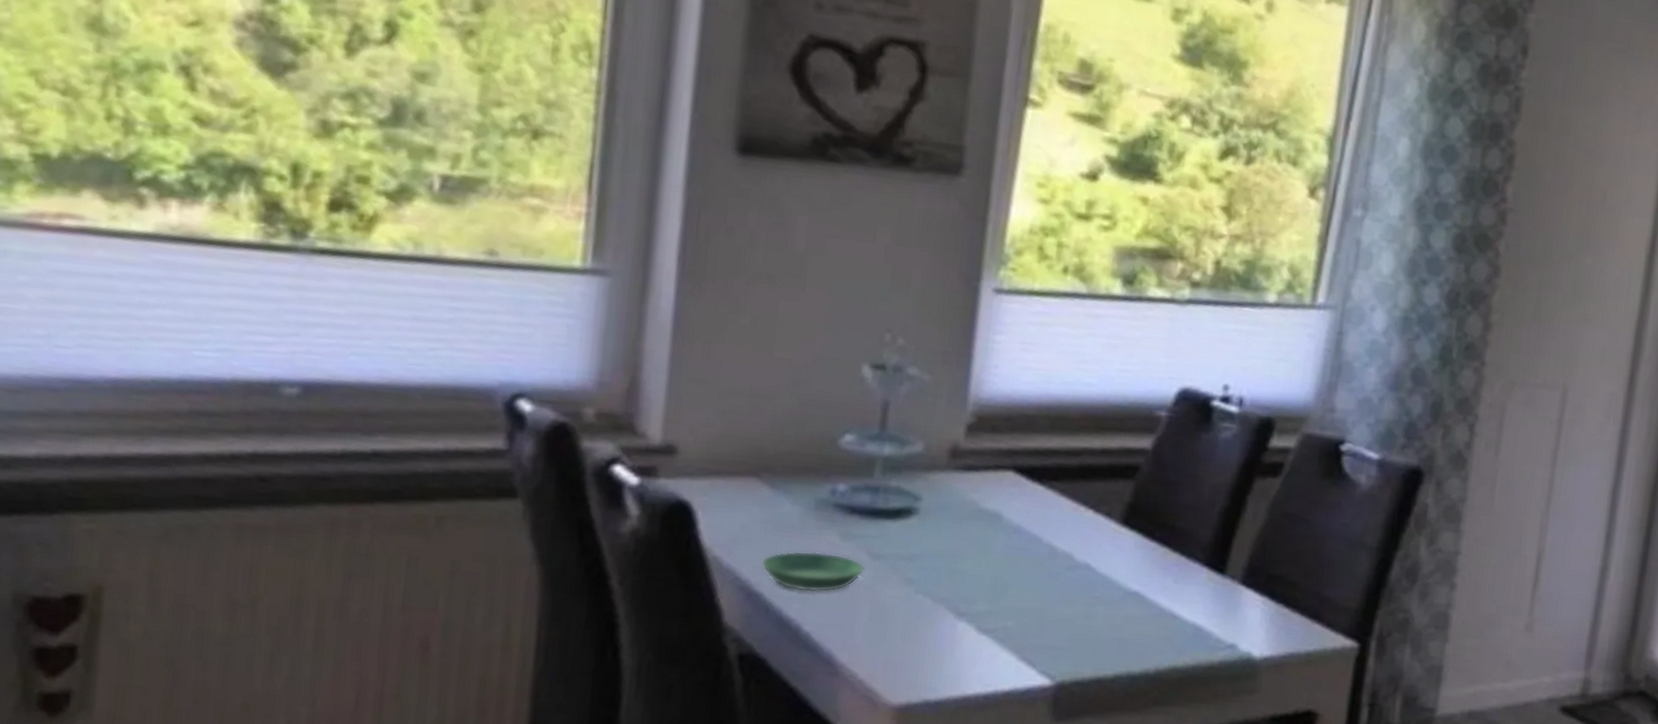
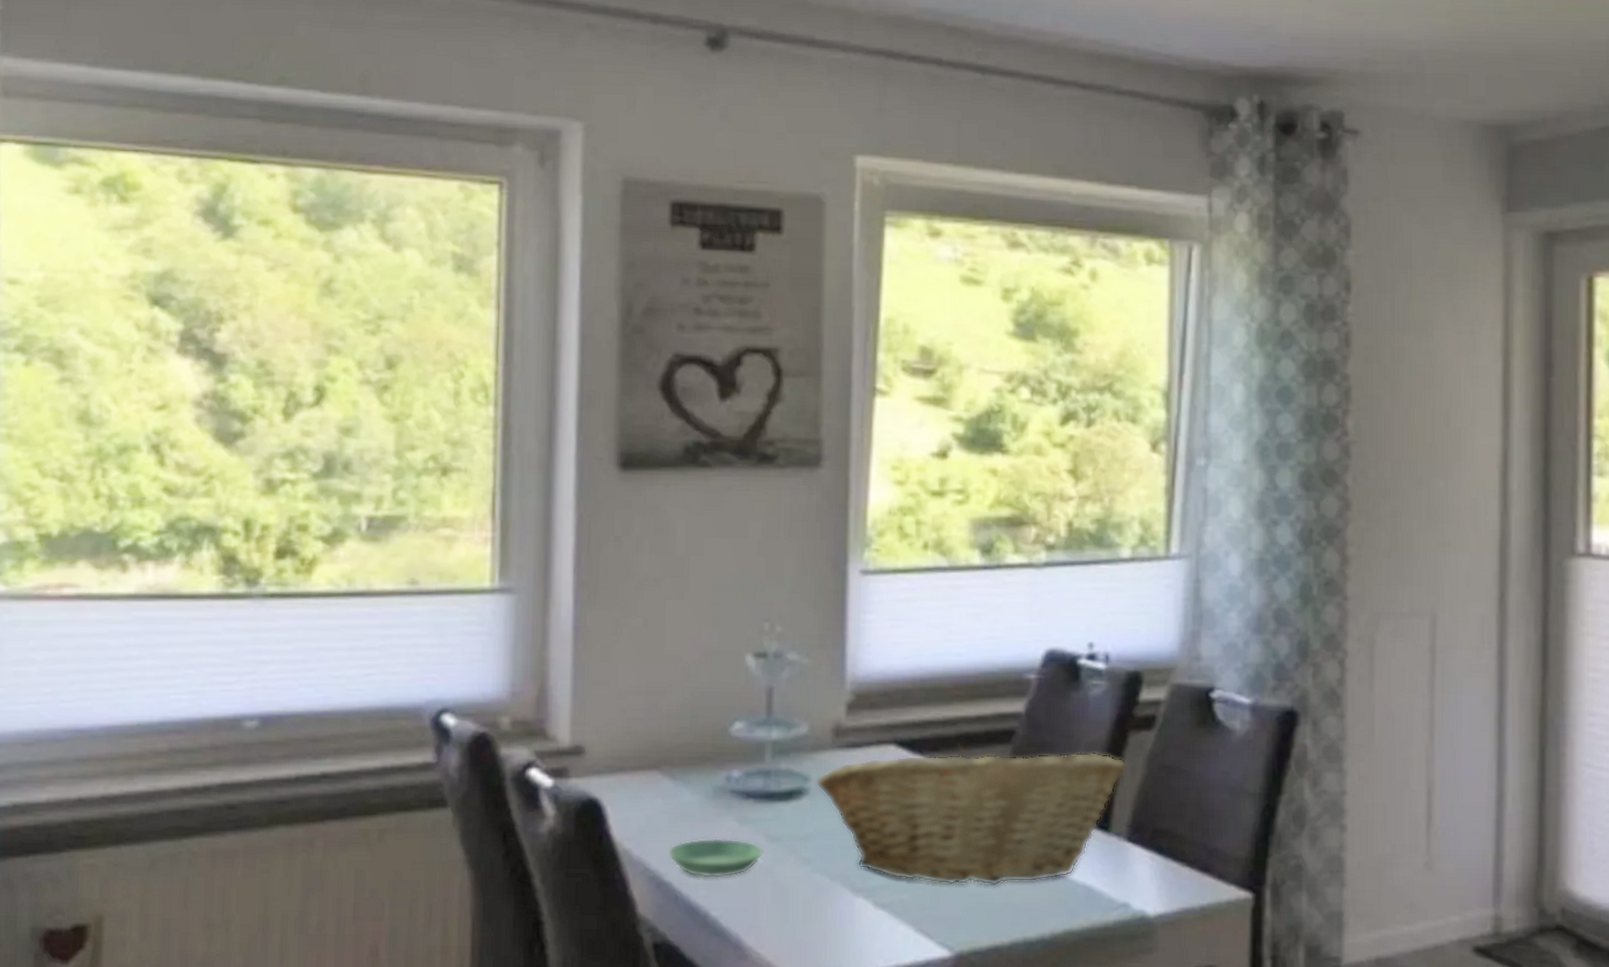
fruit basket: none [925,475,1249,620] -> present [815,744,1126,886]

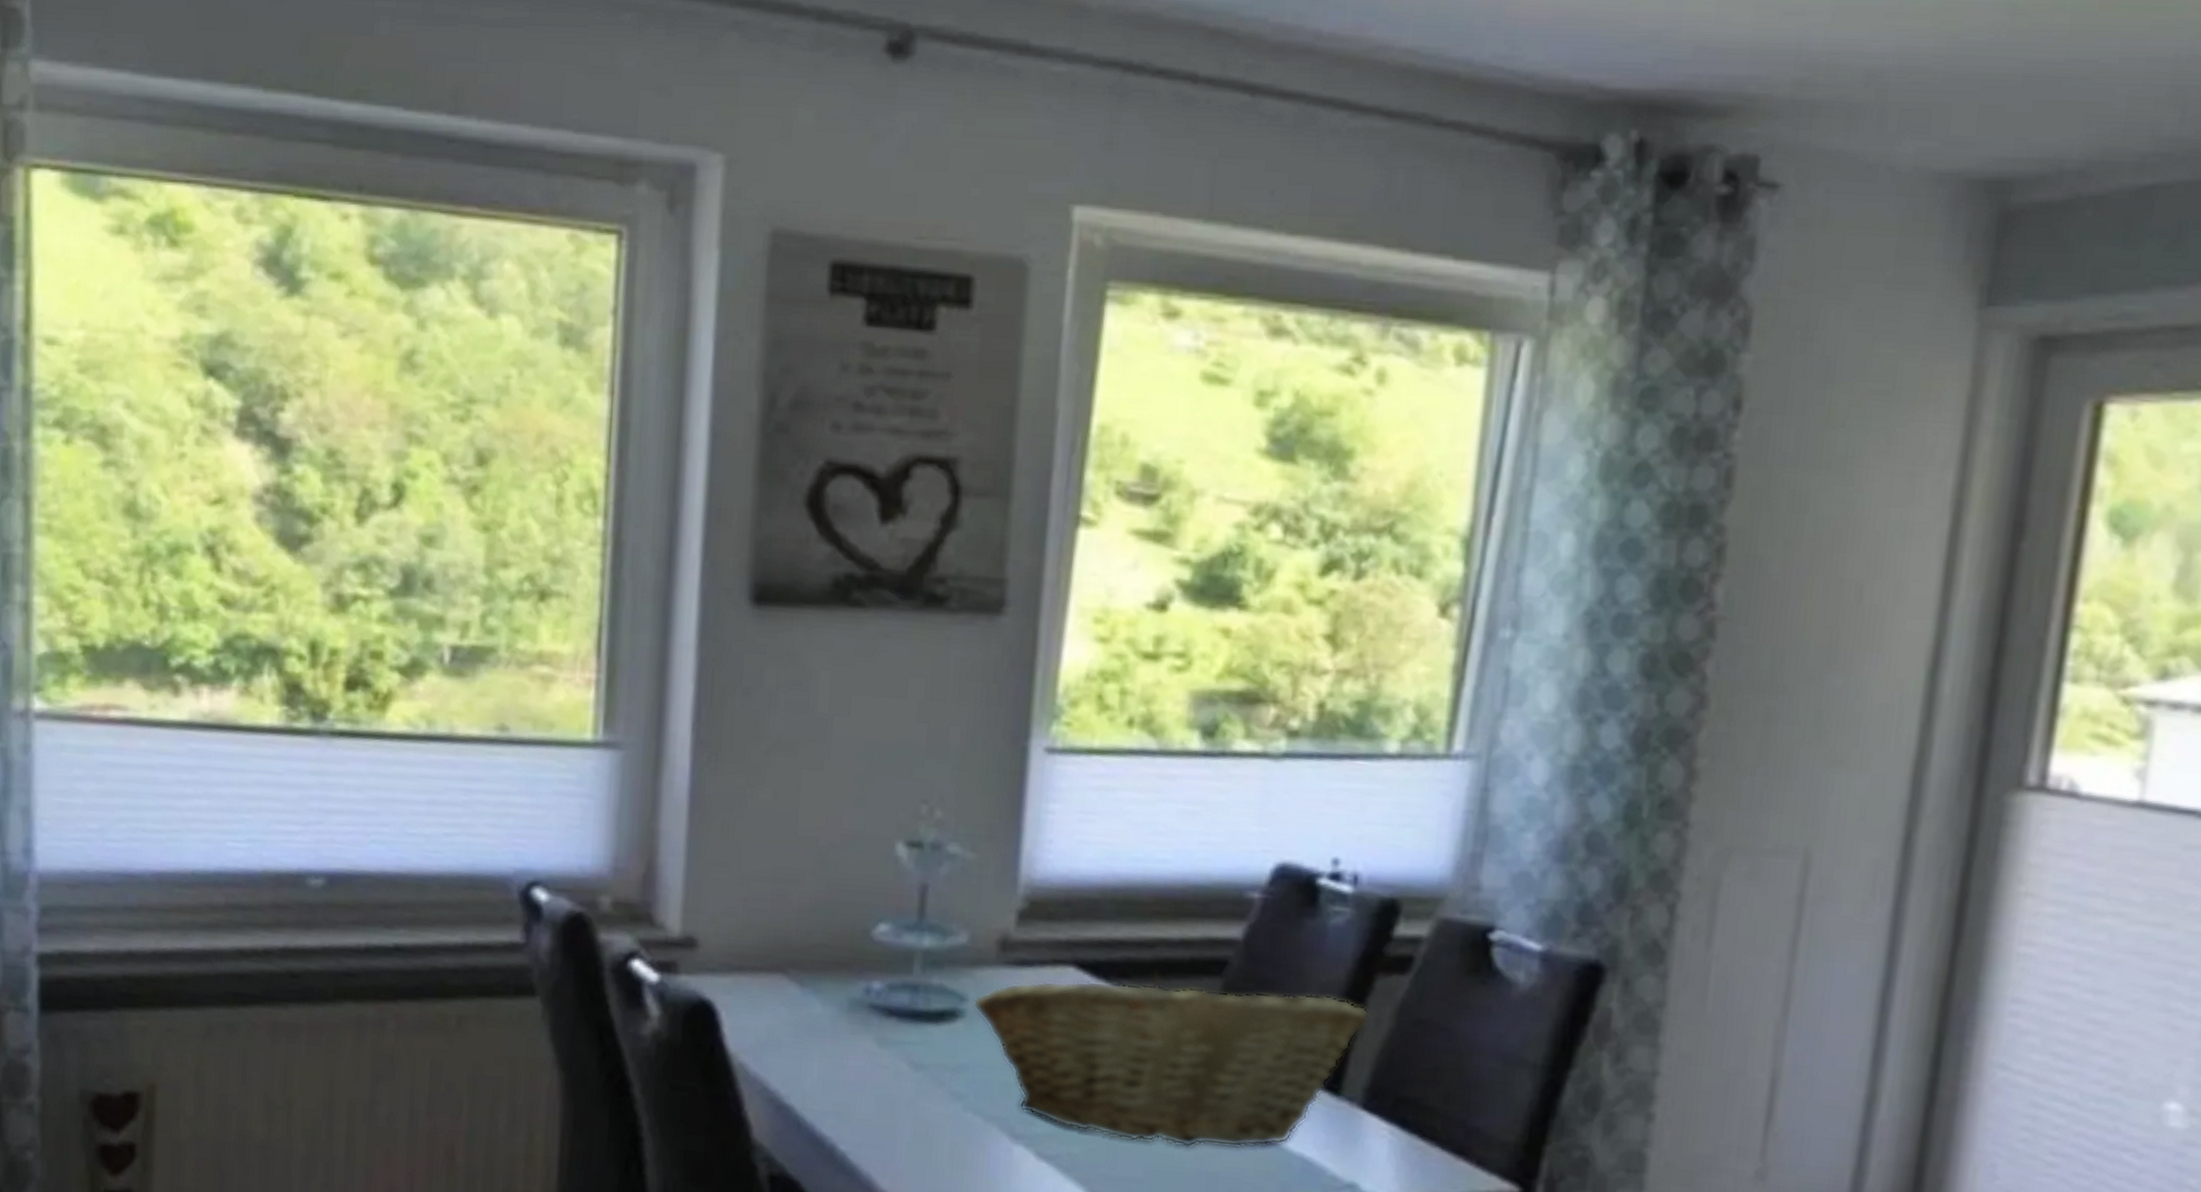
saucer: present [668,838,764,878] -> none [790,1058,906,1107]

